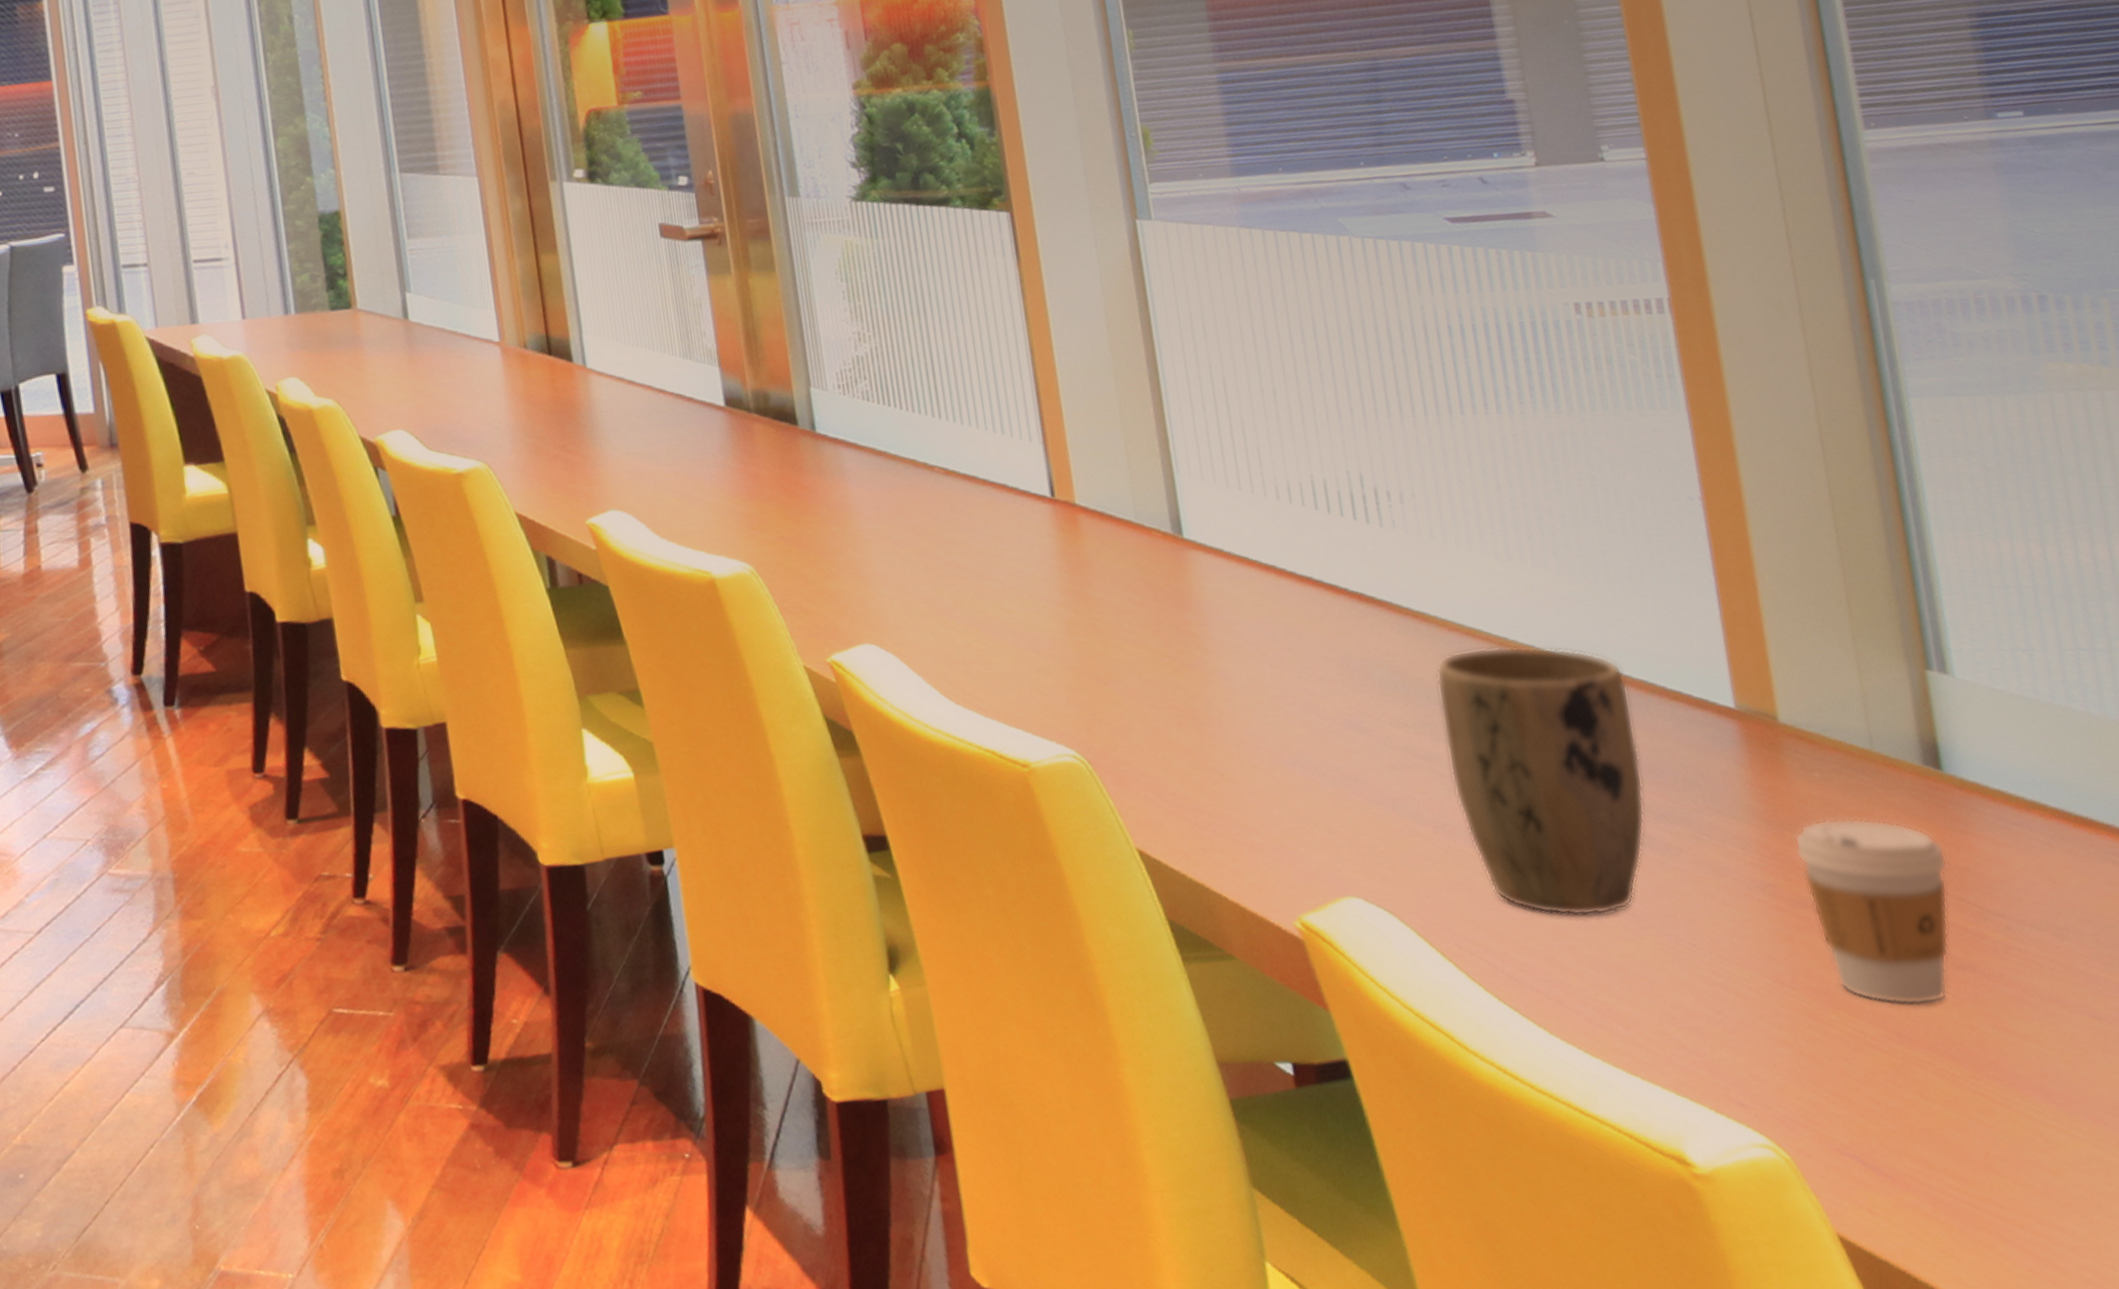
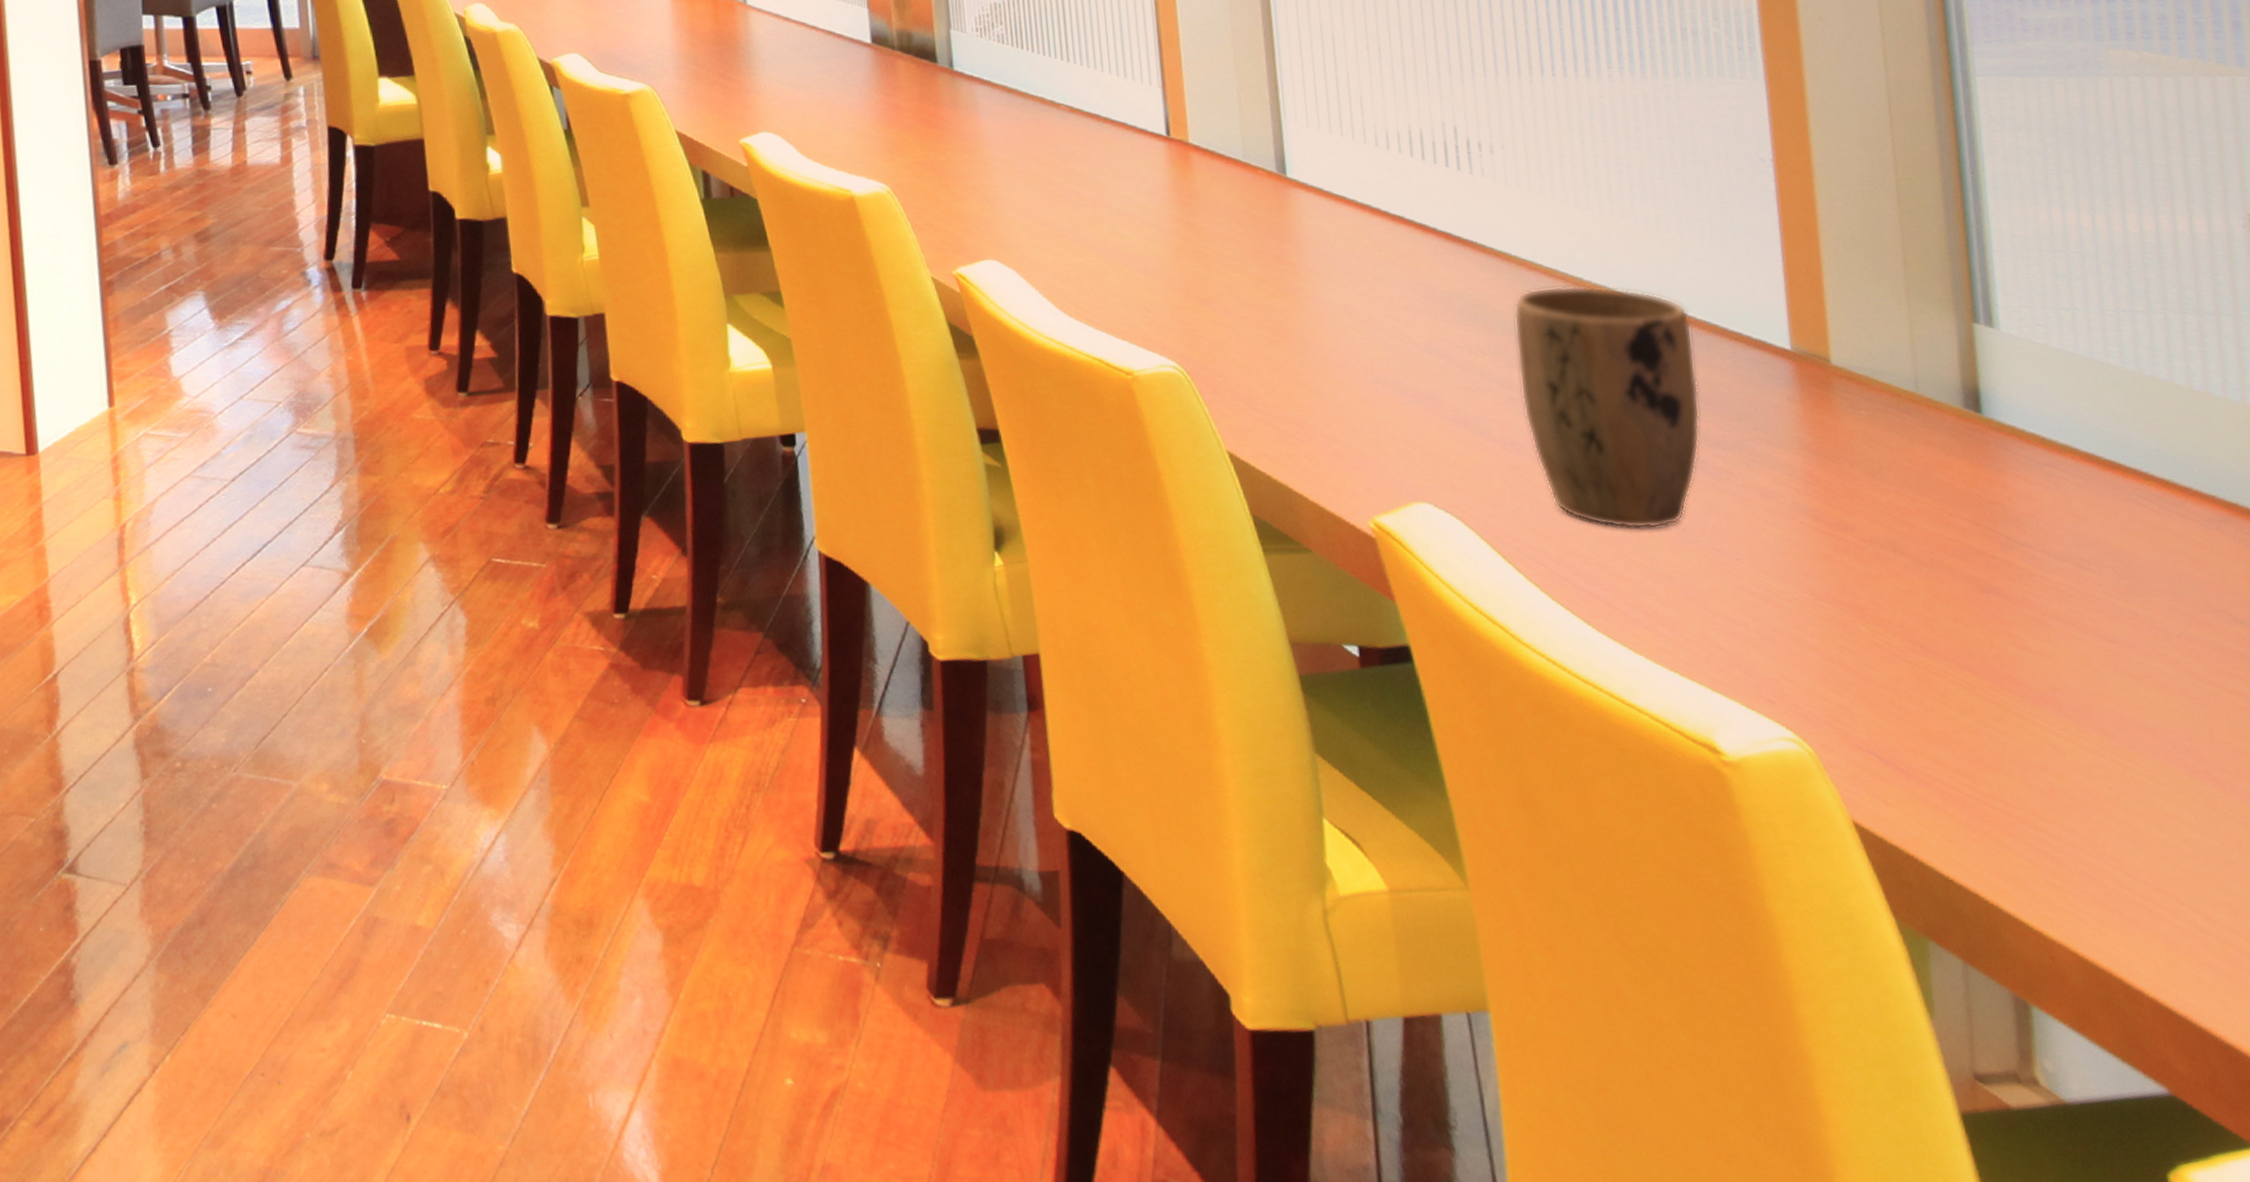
coffee cup: present [1794,817,1949,1006] -> none [1838,452,1981,623]

